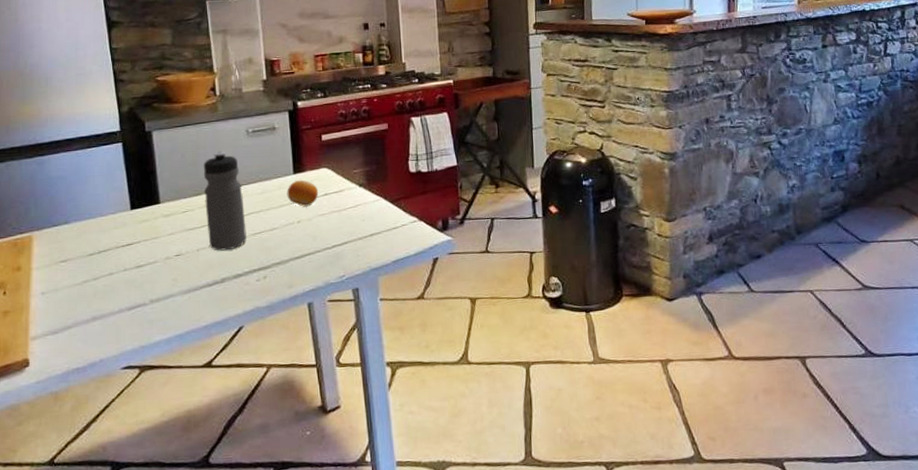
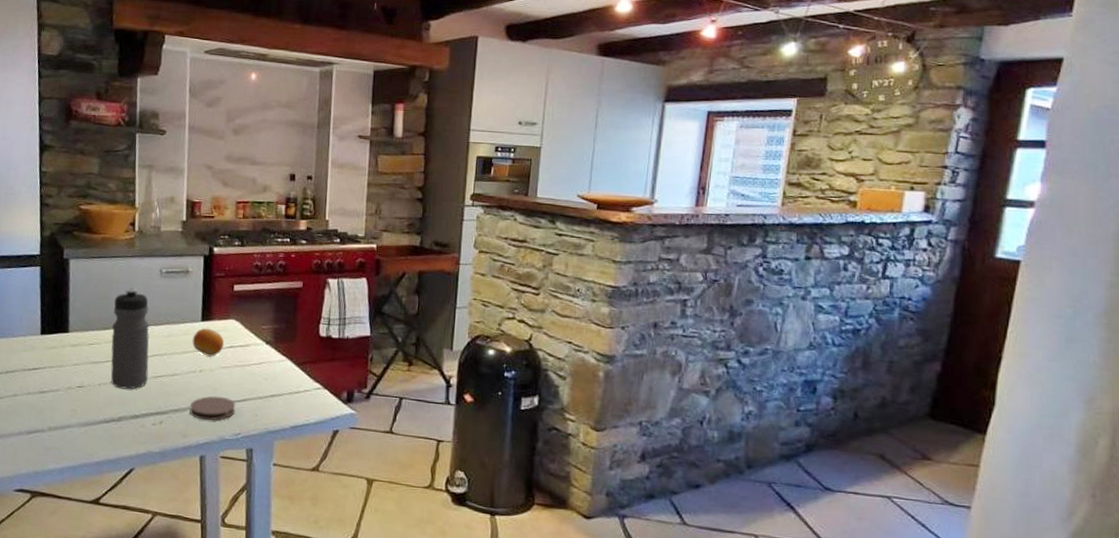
coaster: none [292,243,338,269] -> present [190,396,236,421]

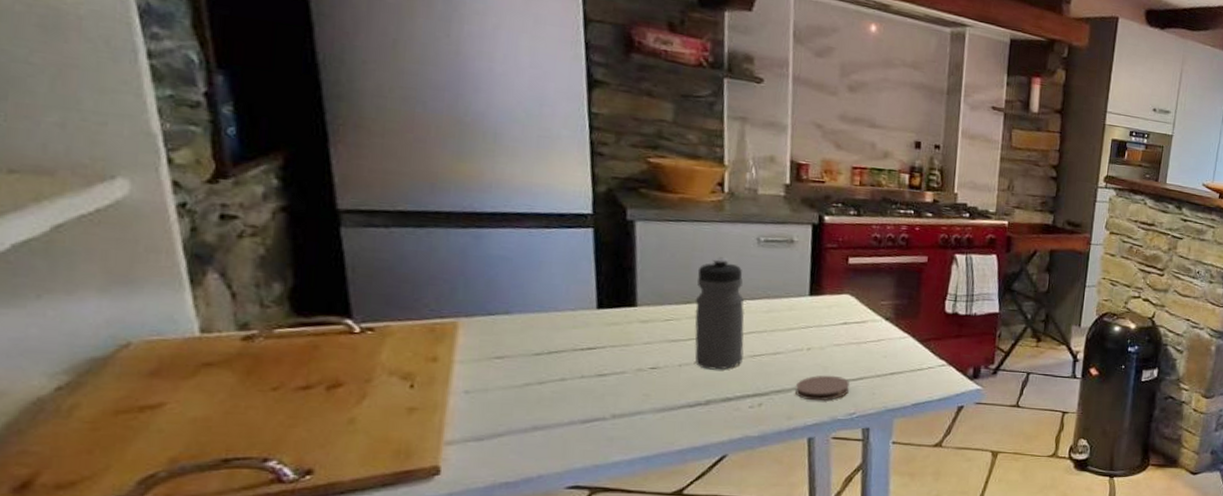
fruit: present [192,327,225,357] -> none [798,303,837,334]

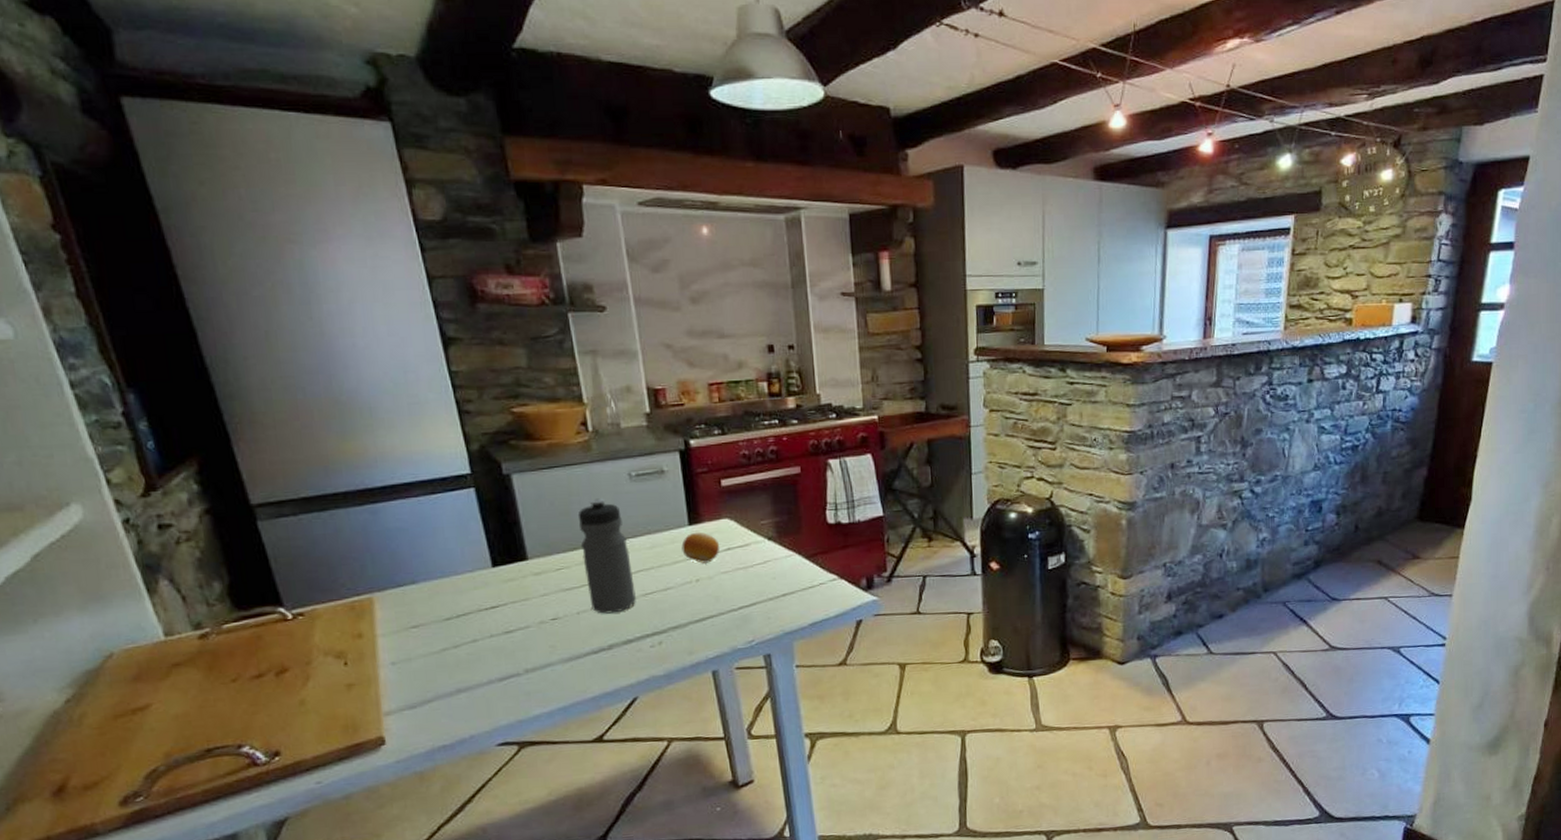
coaster: present [795,375,850,401] -> none [691,604,745,633]
fruit: none [798,303,837,334] -> present [681,532,720,564]

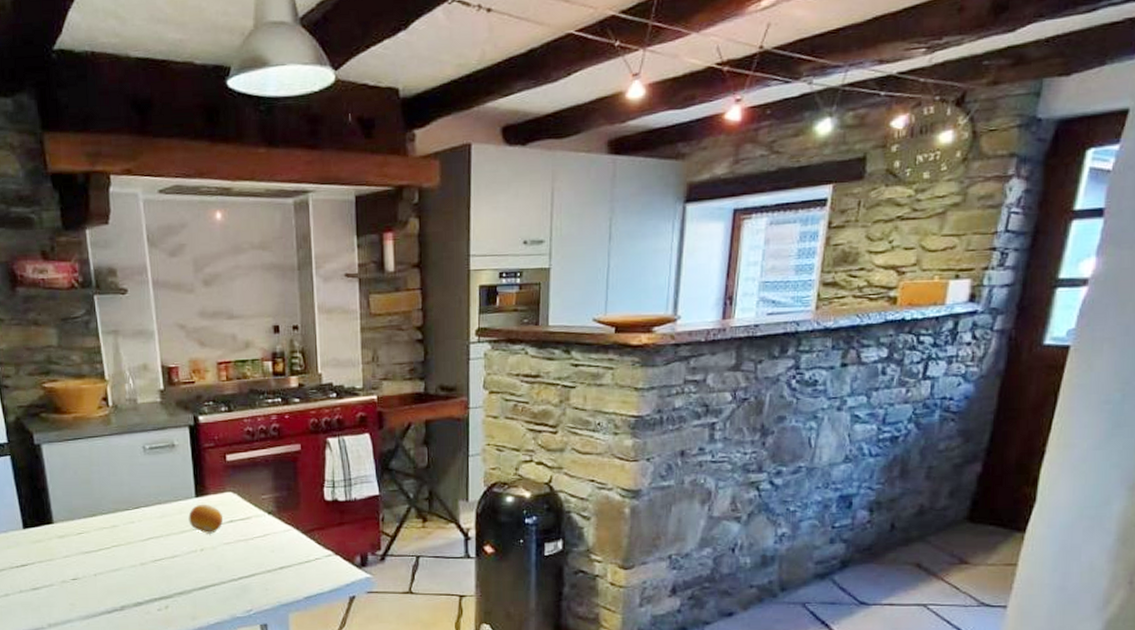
water bottle: present [577,498,636,614] -> none [97,469,146,577]

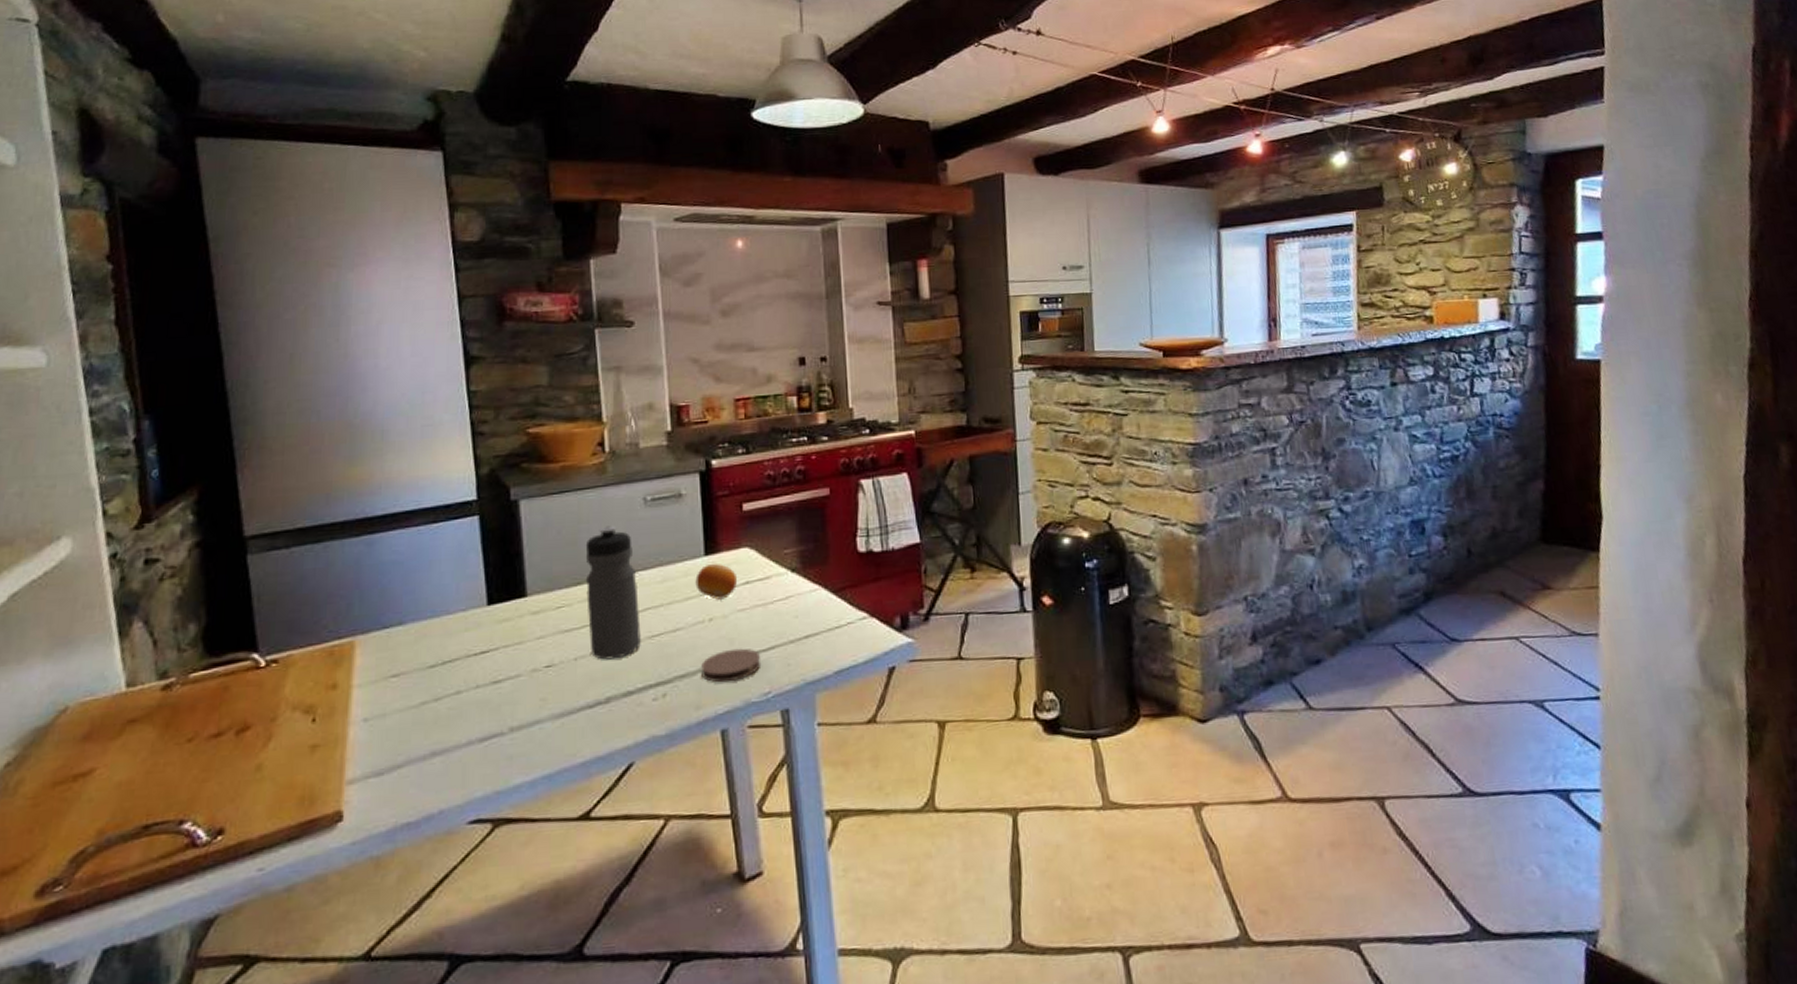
water bottle: none [97,469,146,577] -> present [585,525,641,660]
coaster: none [195,574,244,600] -> present [701,648,762,683]

